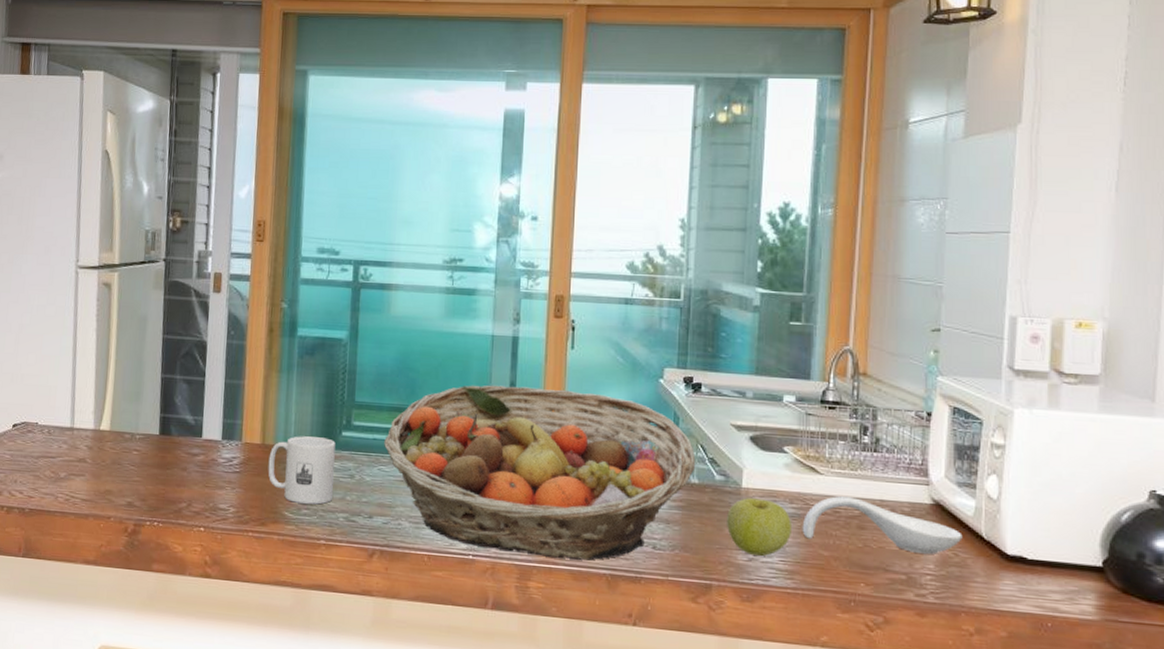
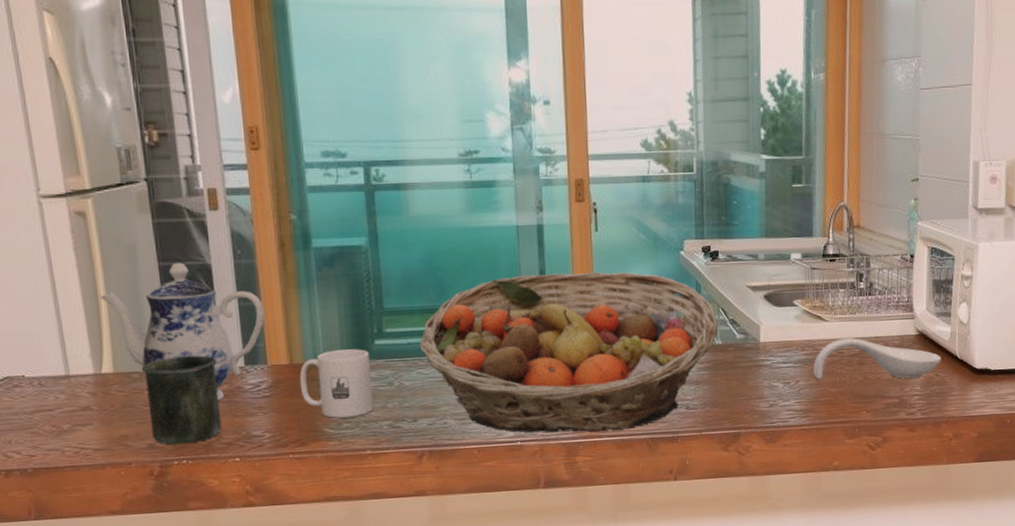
teapot: none [110,336,247,470] -> present [100,262,265,401]
mug: none [132,423,199,507] -> present [141,355,222,445]
apple: present [727,498,791,556] -> none [749,350,804,401]

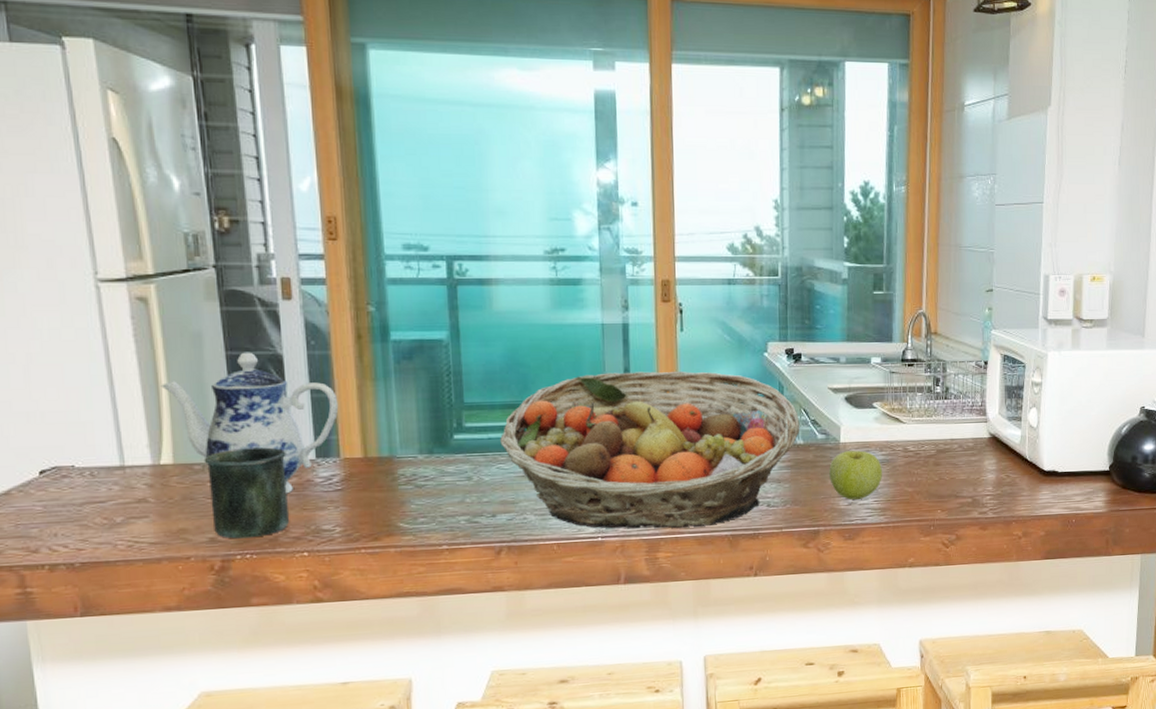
mug: present [299,349,373,418] -> none [374,443,450,513]
apple: none [749,350,804,401] -> present [829,450,882,500]
spoon rest: present [813,338,942,380] -> none [890,440,1012,480]

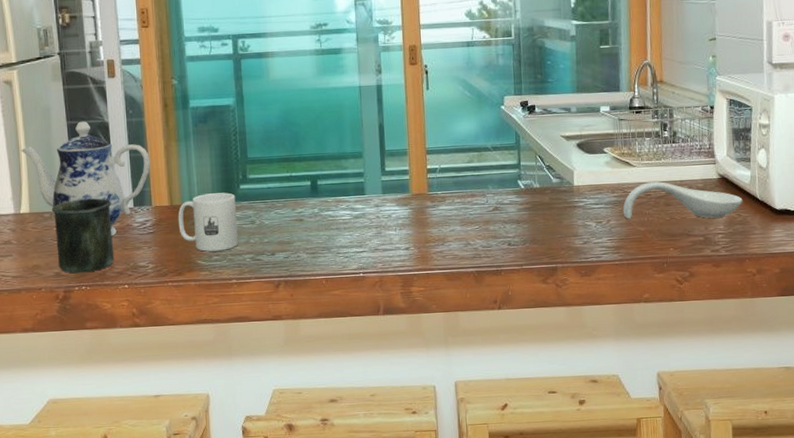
mug: none [374,443,450,513] -> present [178,192,238,252]
fruit basket: present [500,370,800,529] -> none [277,124,536,266]
apple: present [829,450,882,500] -> none [564,193,615,239]
spoon rest: none [890,440,1012,480] -> present [622,181,743,220]

